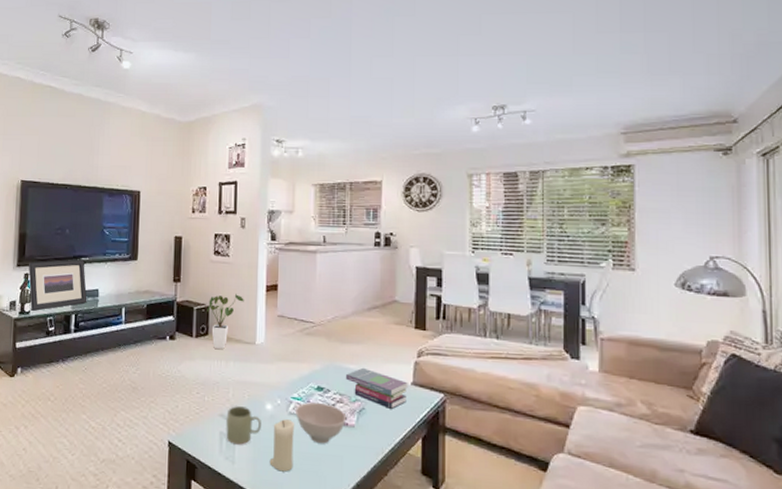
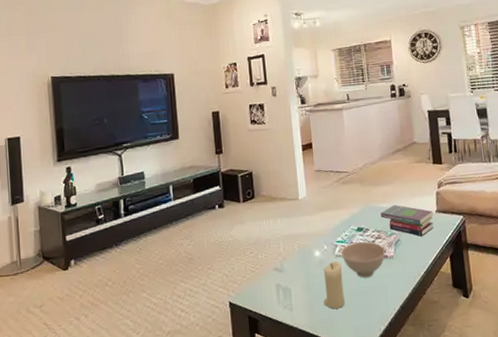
picture frame: present [28,259,87,311] -> none [70,145,134,202]
house plant: present [207,294,244,349] -> none [251,157,284,209]
mug: present [226,406,261,445] -> none [280,257,313,293]

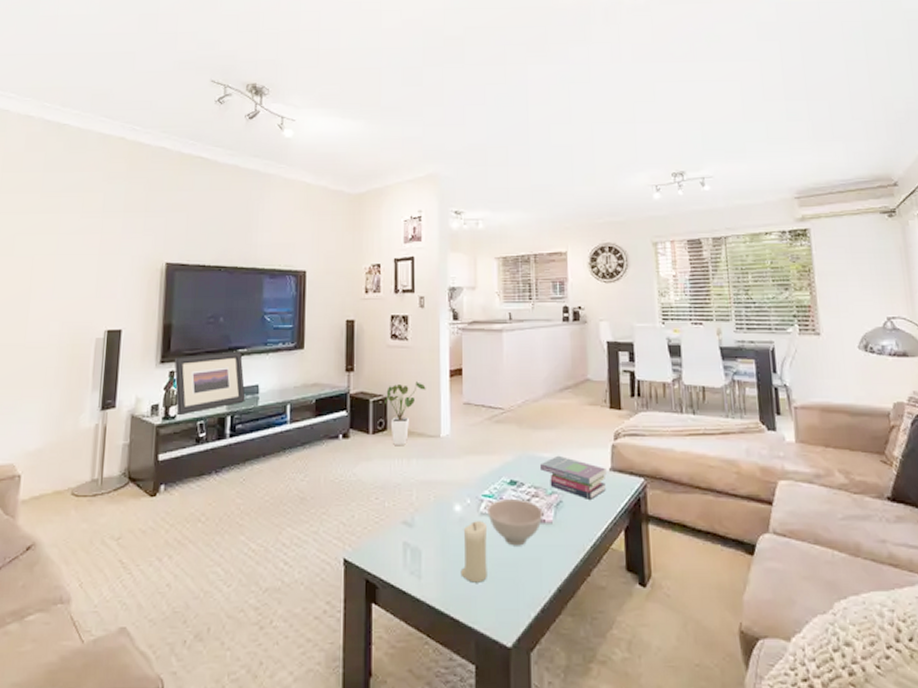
picture frame: none [70,145,134,202] -> present [174,351,246,415]
house plant: none [251,157,284,209] -> present [385,382,426,445]

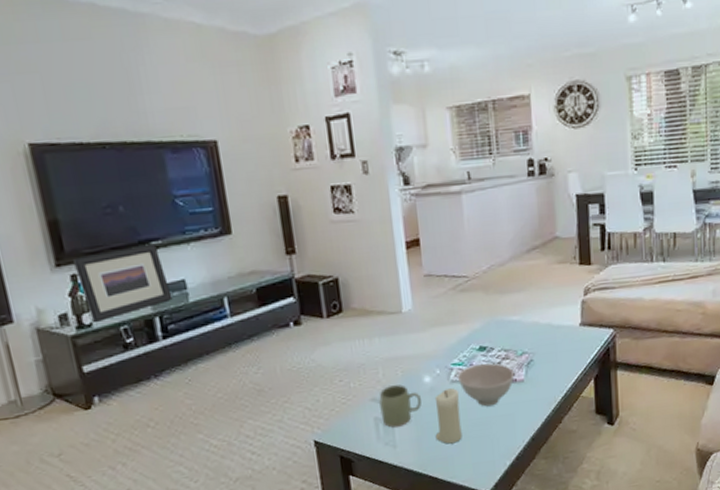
house plant: present [385,382,426,445] -> none [336,257,381,326]
mug: none [410,510,450,556] -> present [379,384,422,428]
books: present [540,455,607,499] -> none [510,316,577,355]

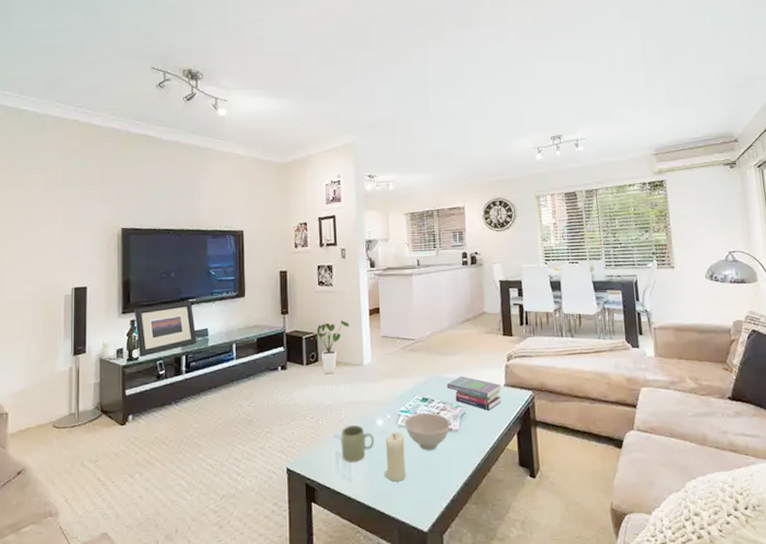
house plant: none [336,257,381,326] -> present [315,320,350,373]
books: none [510,316,577,355] -> present [447,375,502,410]

